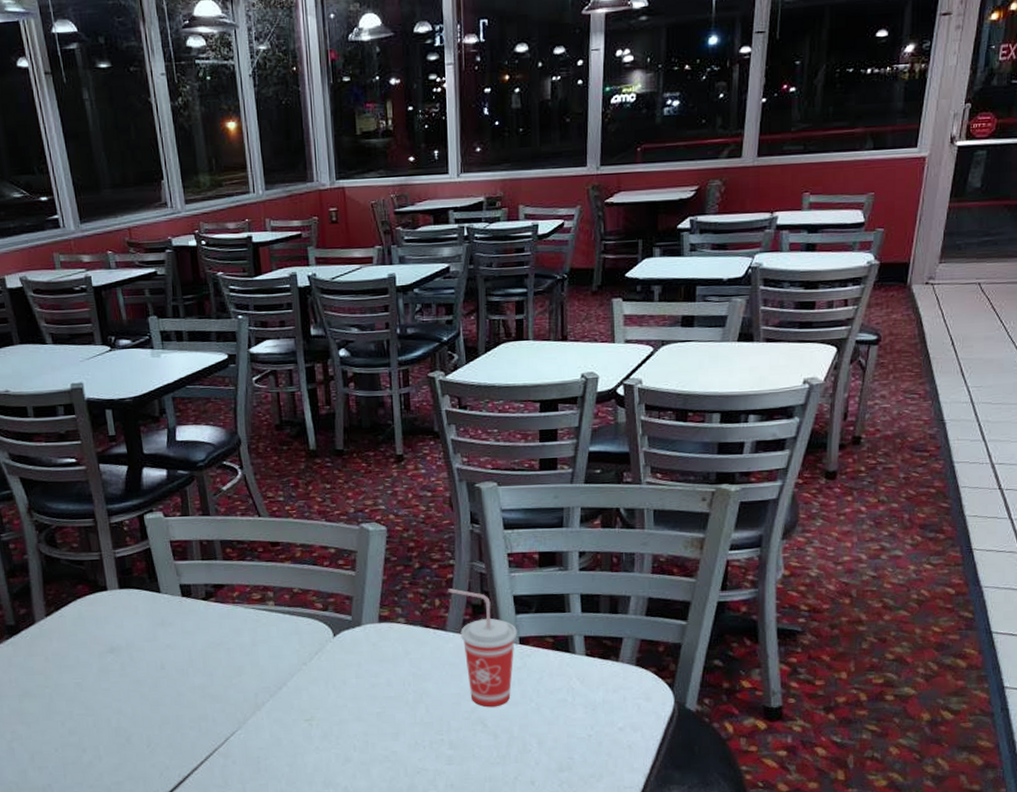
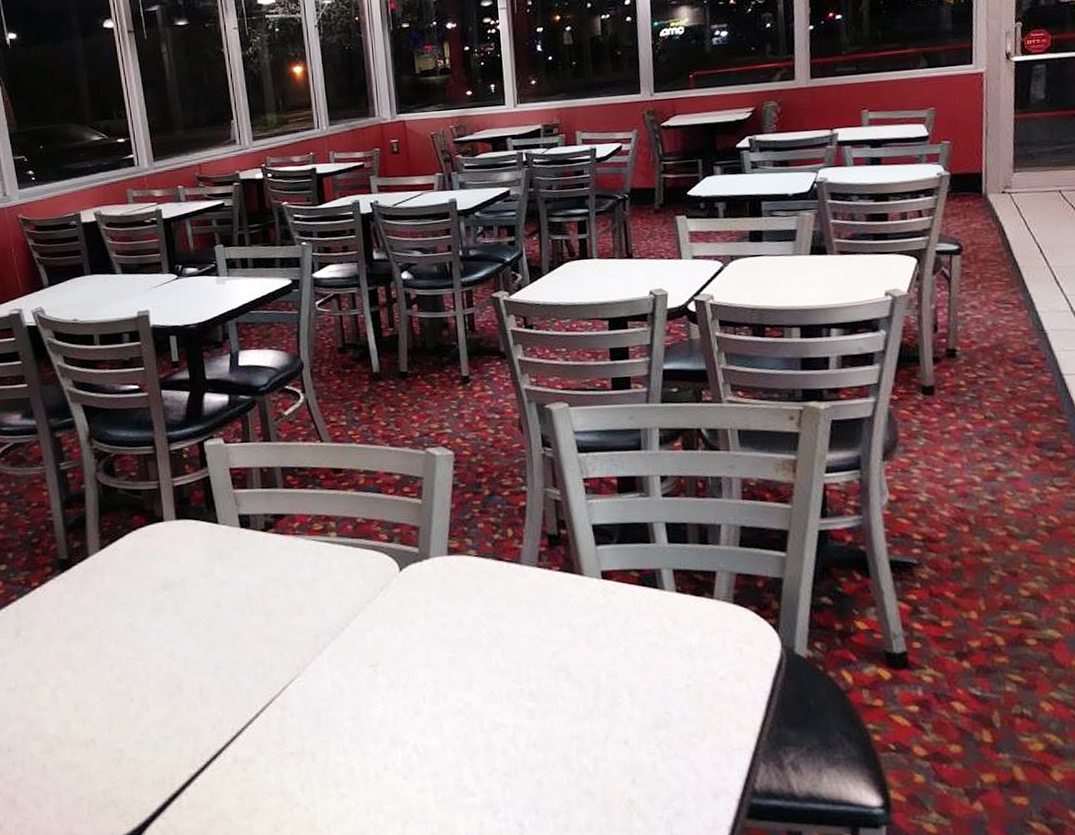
beverage cup: present [448,588,517,707] -> none [521,517,599,652]

